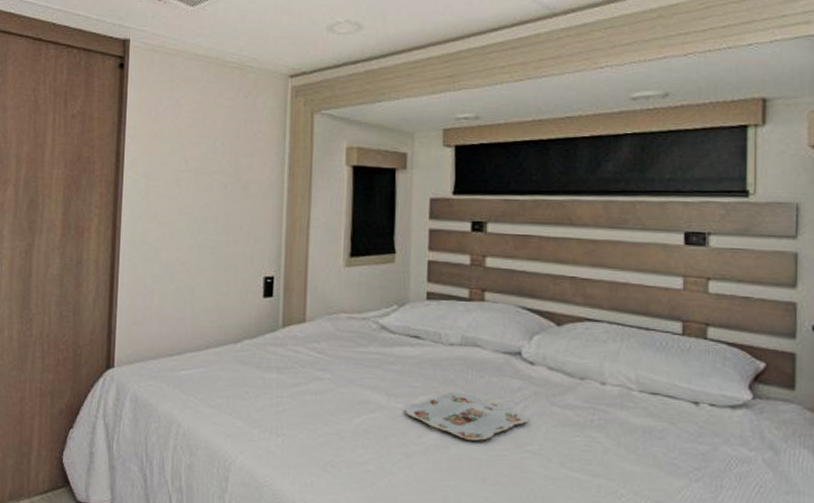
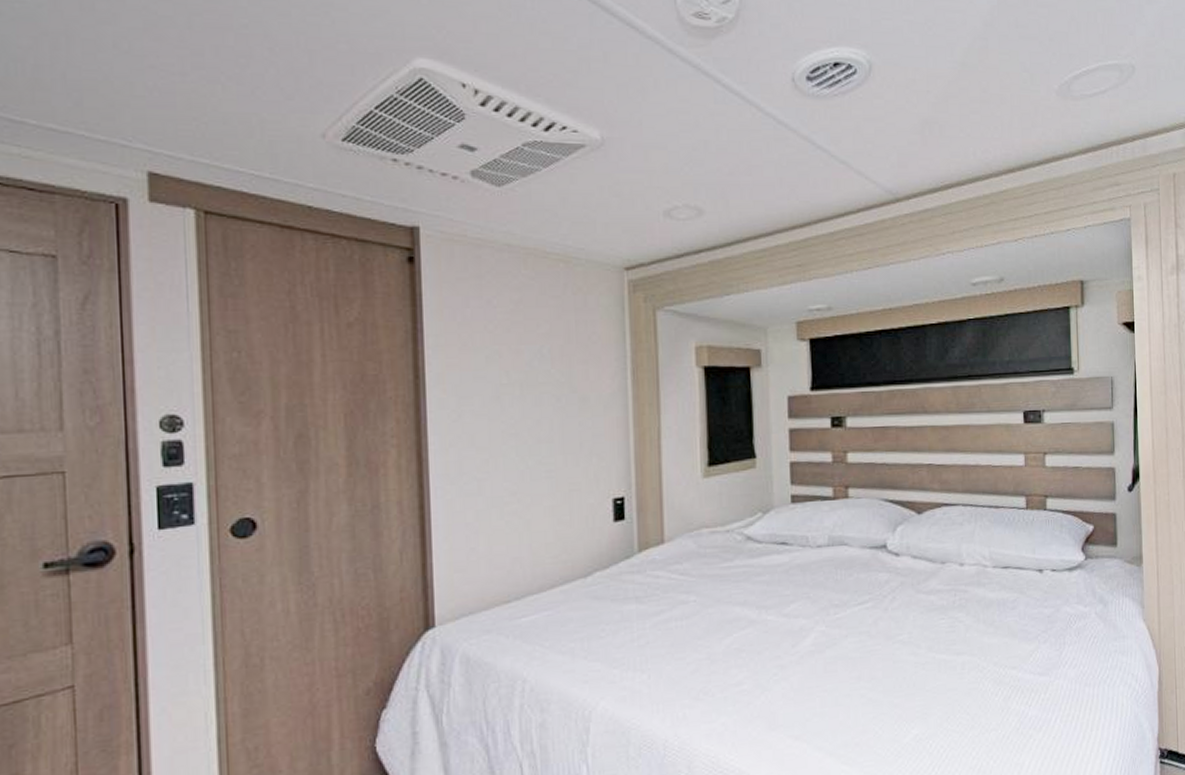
serving tray: present [404,392,529,441] -> none [776,594,898,641]

